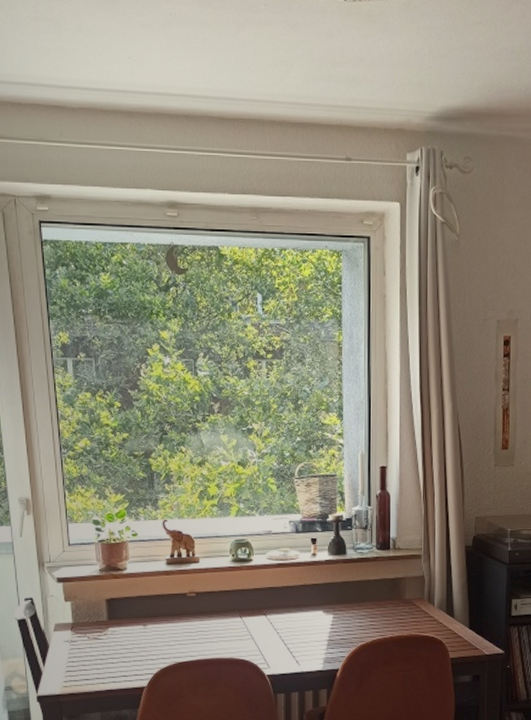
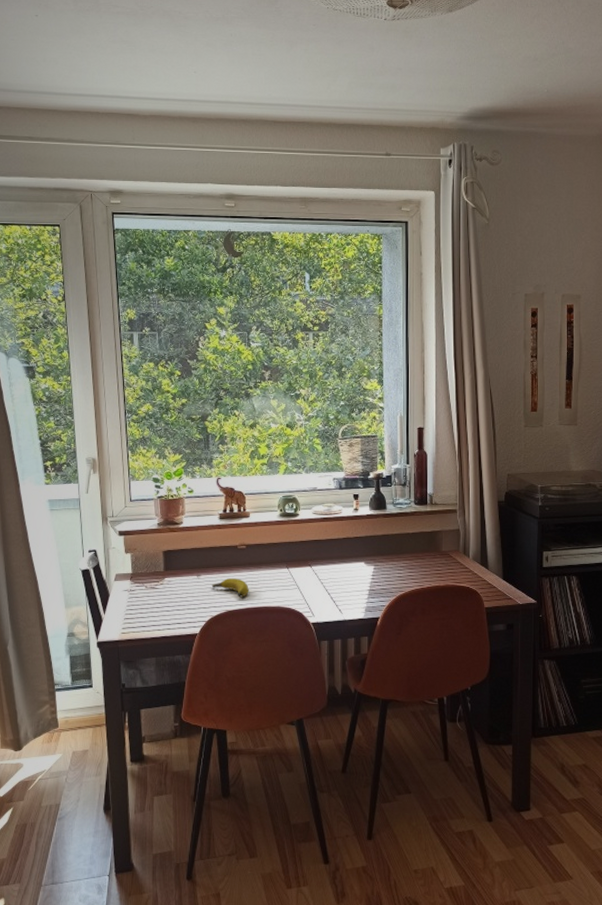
banana: none [159,628,200,649] -> present [211,578,249,598]

